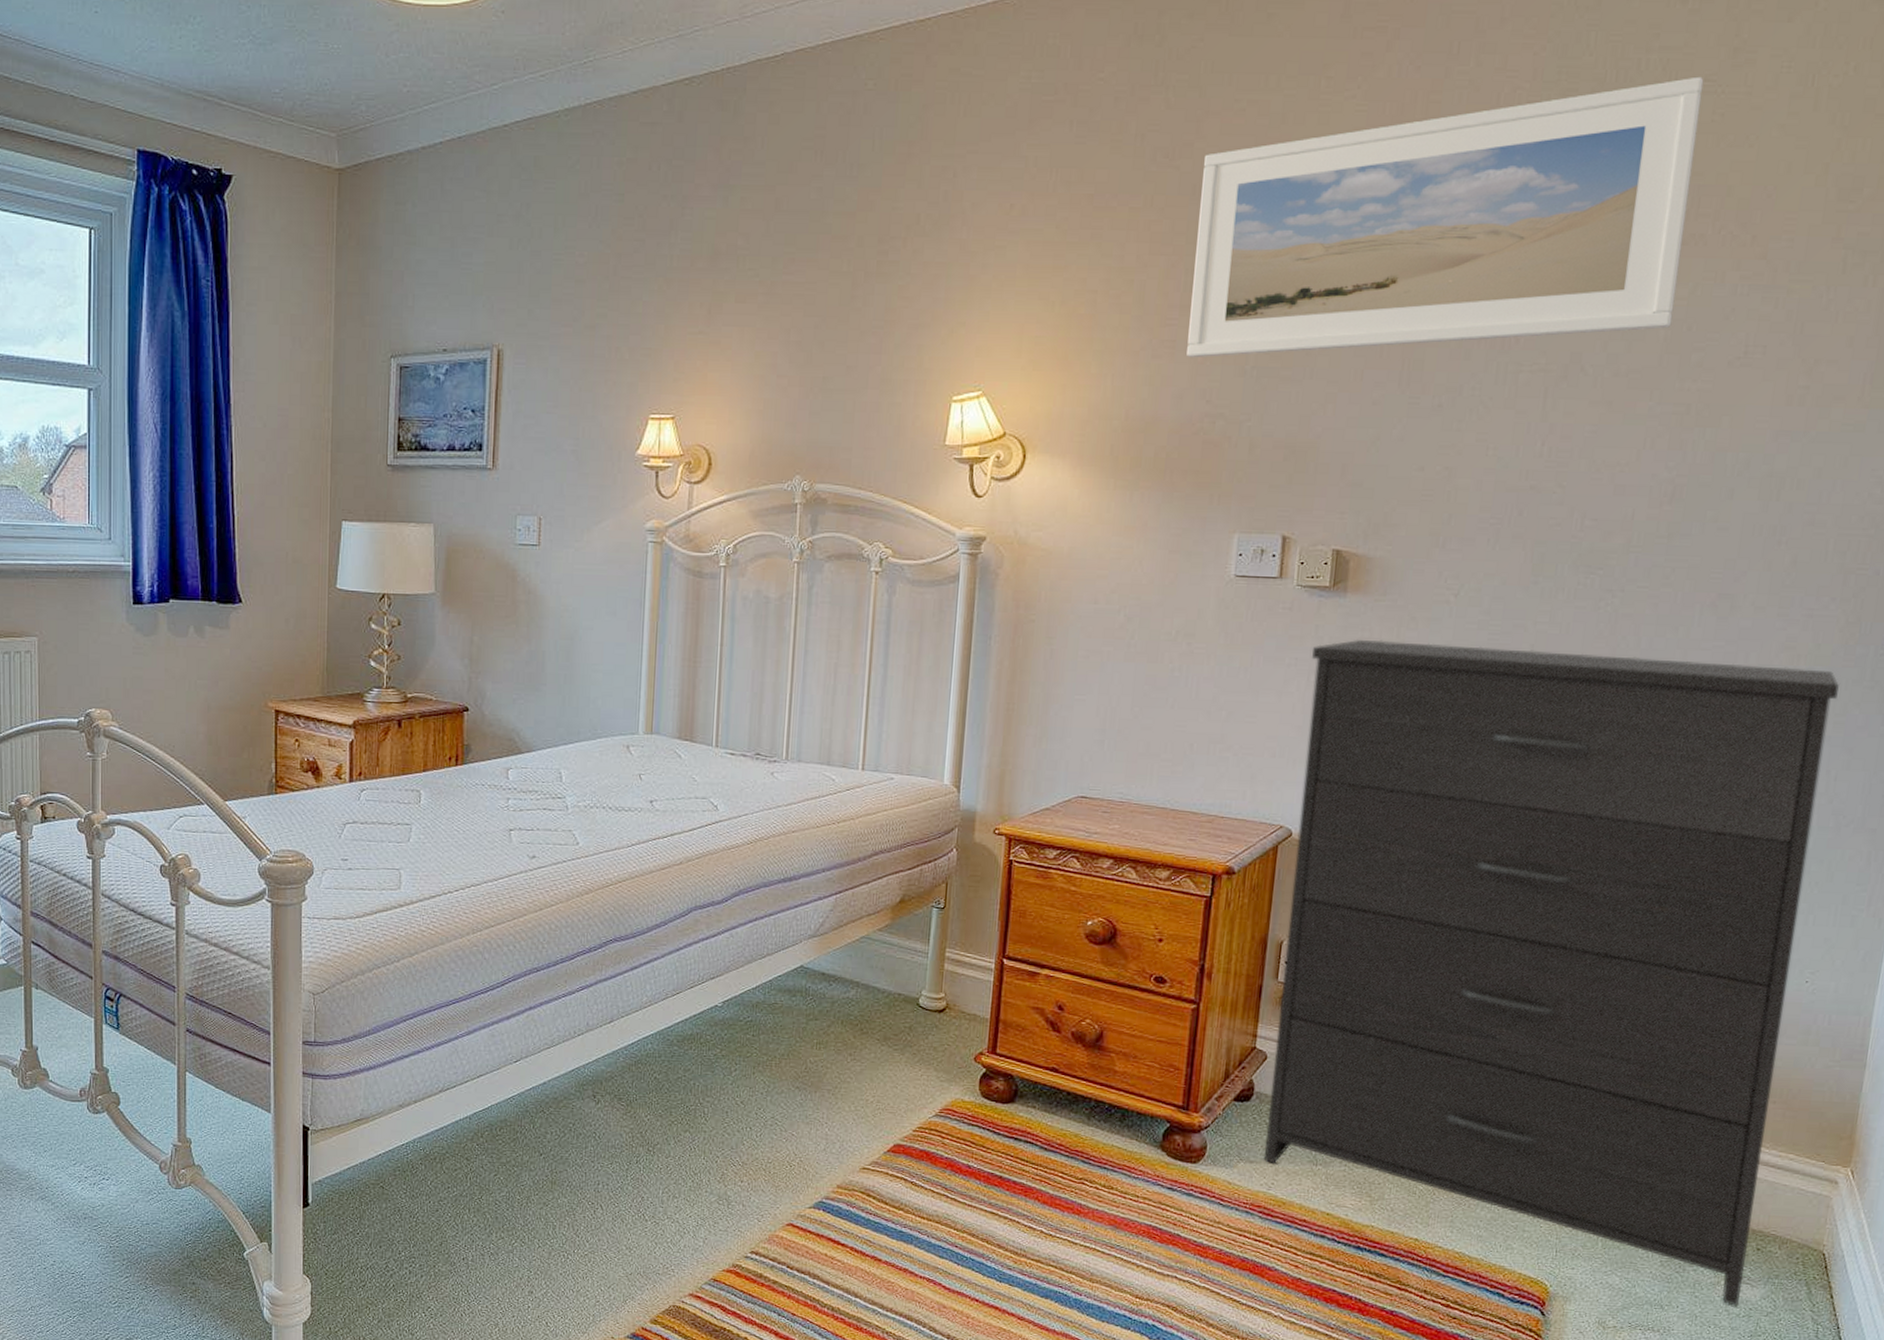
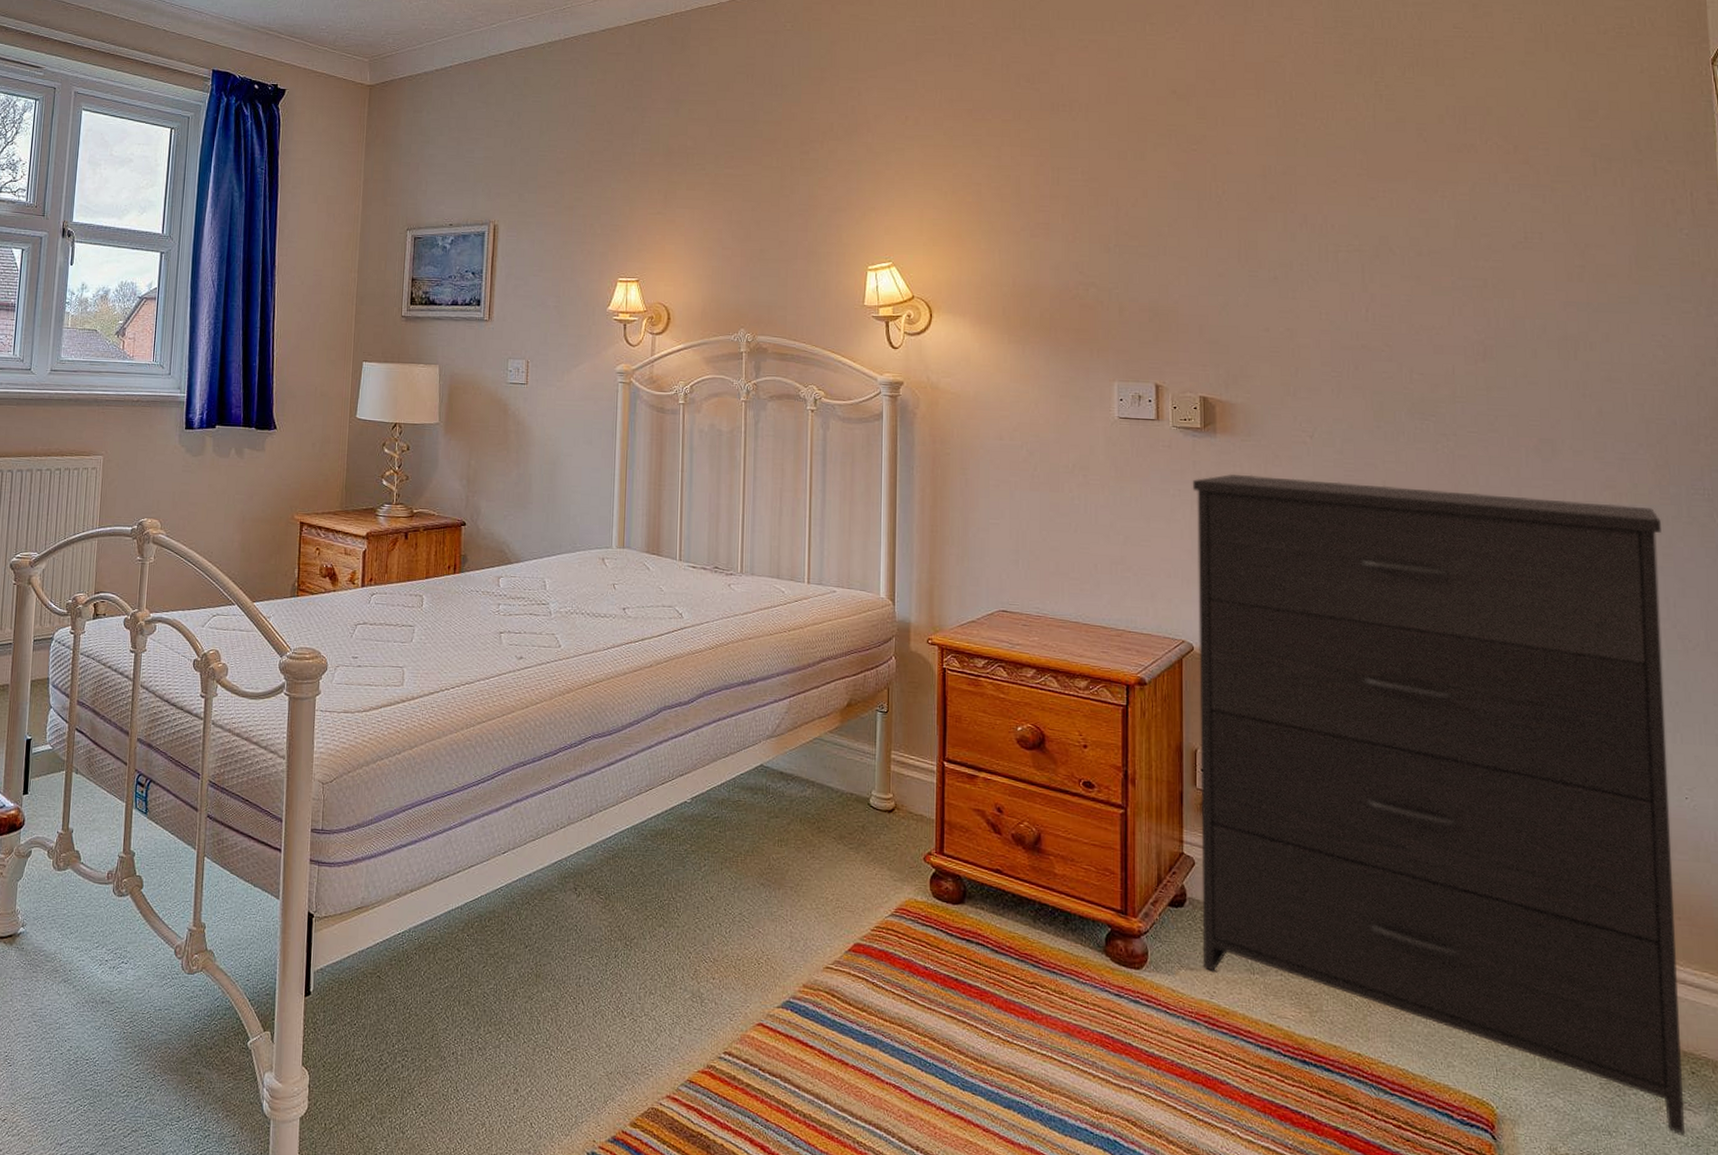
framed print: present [1187,76,1704,358] -> none [1059,25,1459,238]

